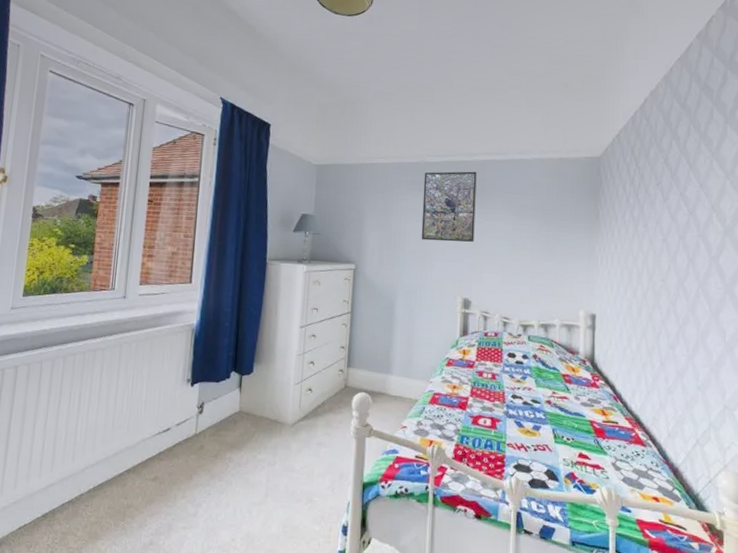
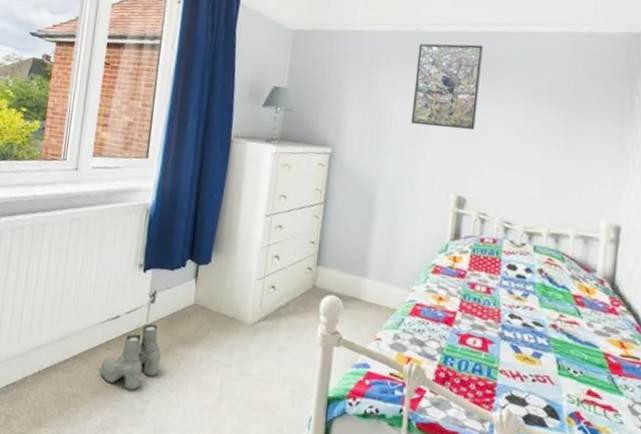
boots: none [153,433,211,496] -> present [100,324,162,391]

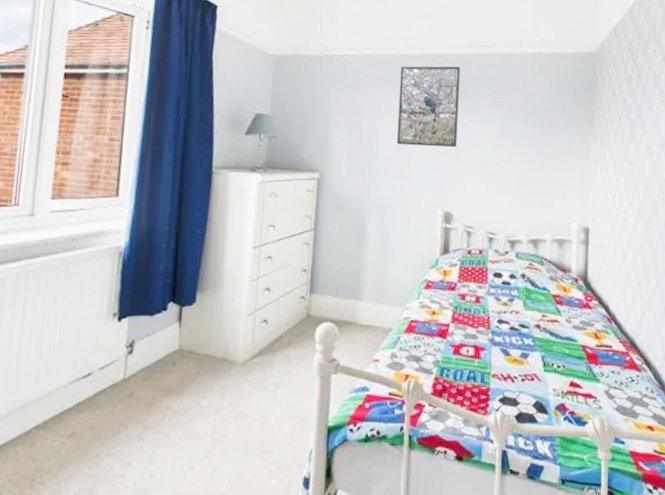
boots: present [100,324,162,391] -> none [70,377,144,454]

